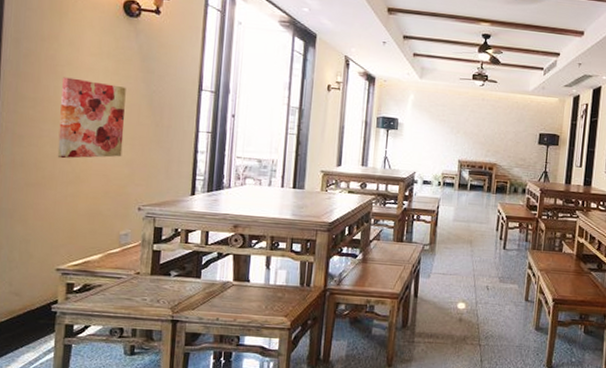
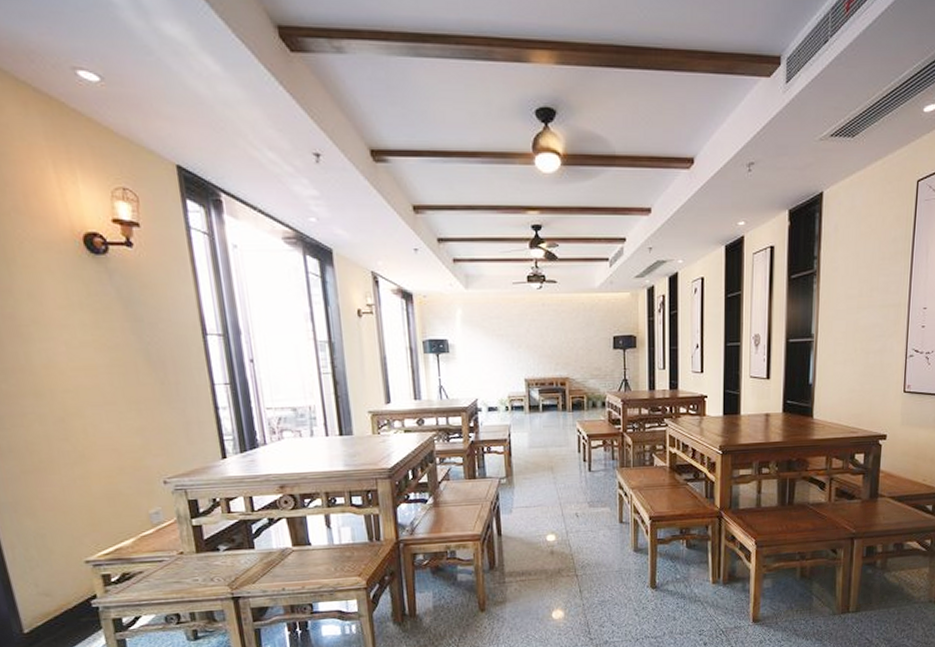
wall art: present [57,77,126,159] -> none [30,339,129,437]

